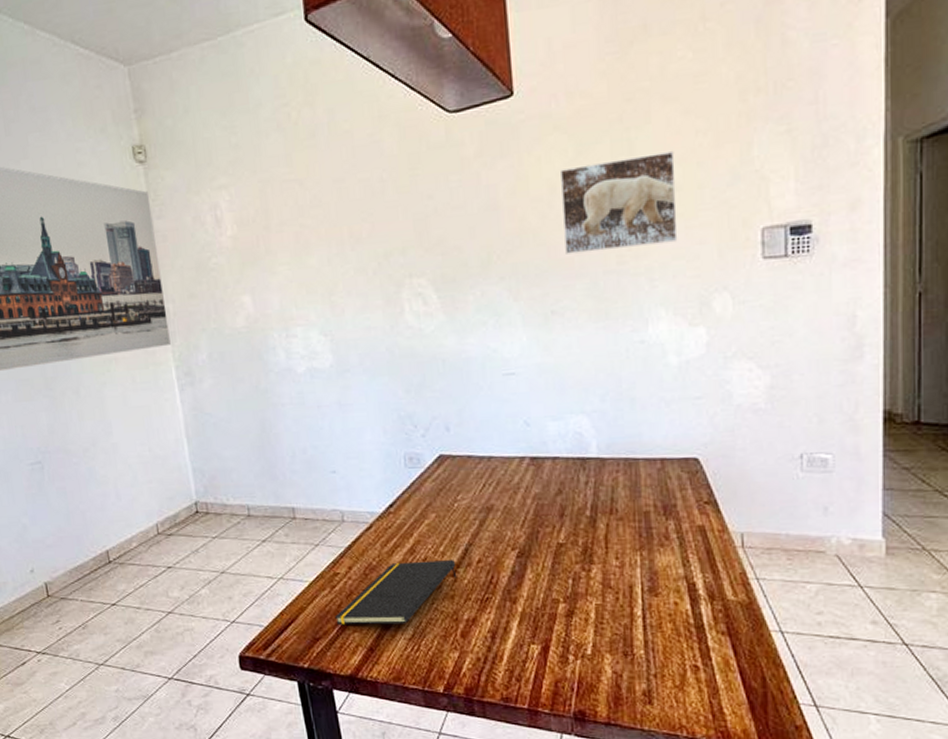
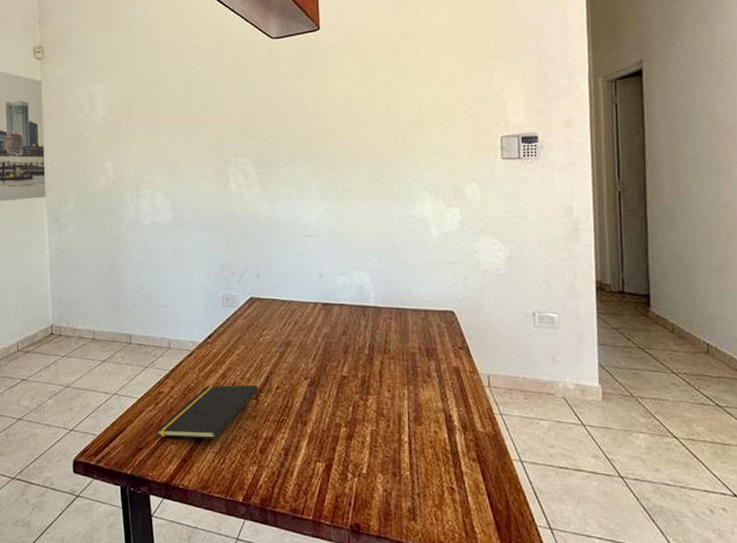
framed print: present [559,150,678,254] -> none [351,76,439,147]

